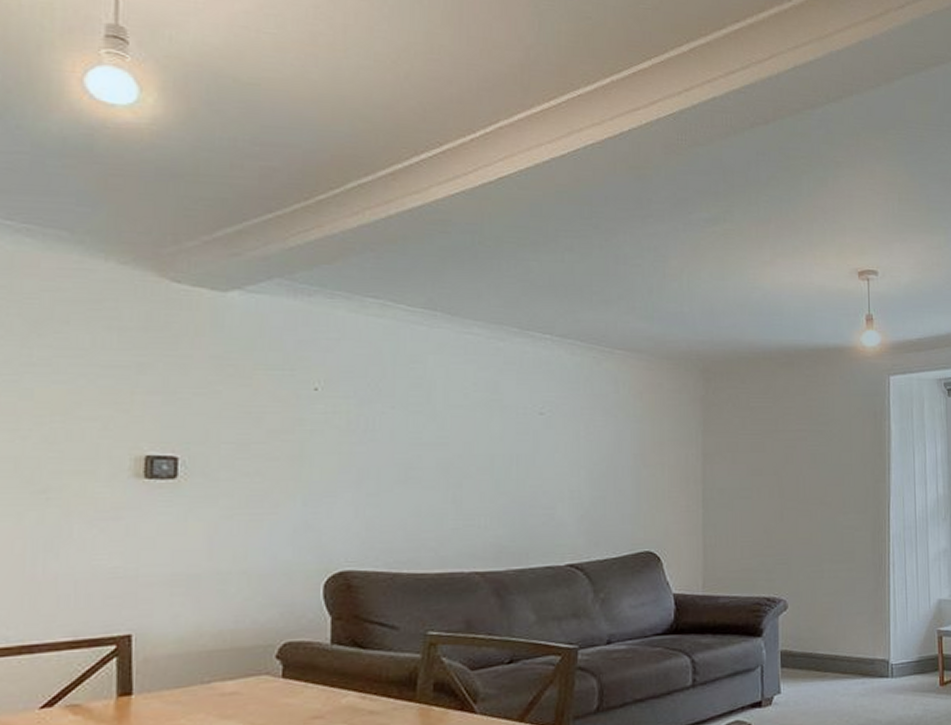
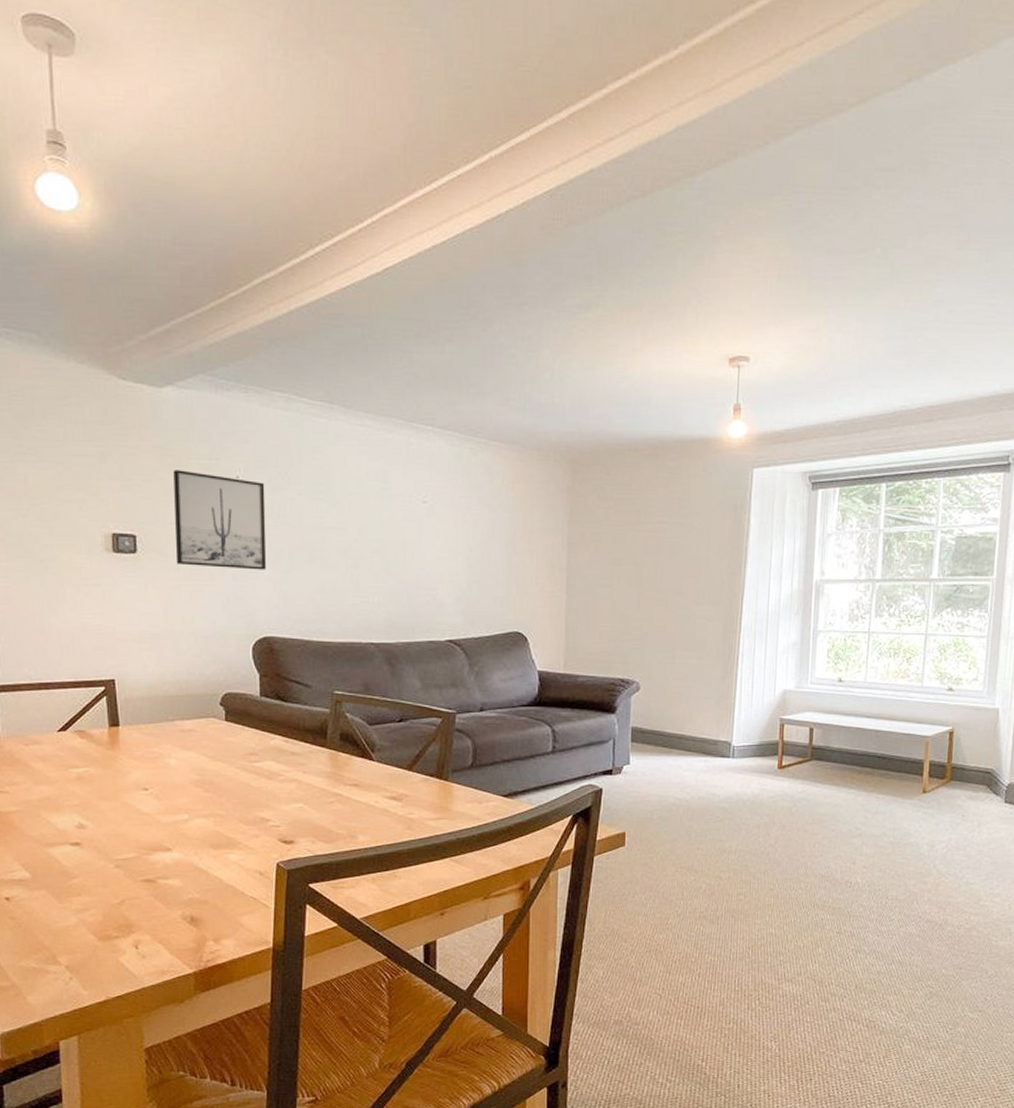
wall art: none [229,382,350,494] -> present [173,470,266,570]

